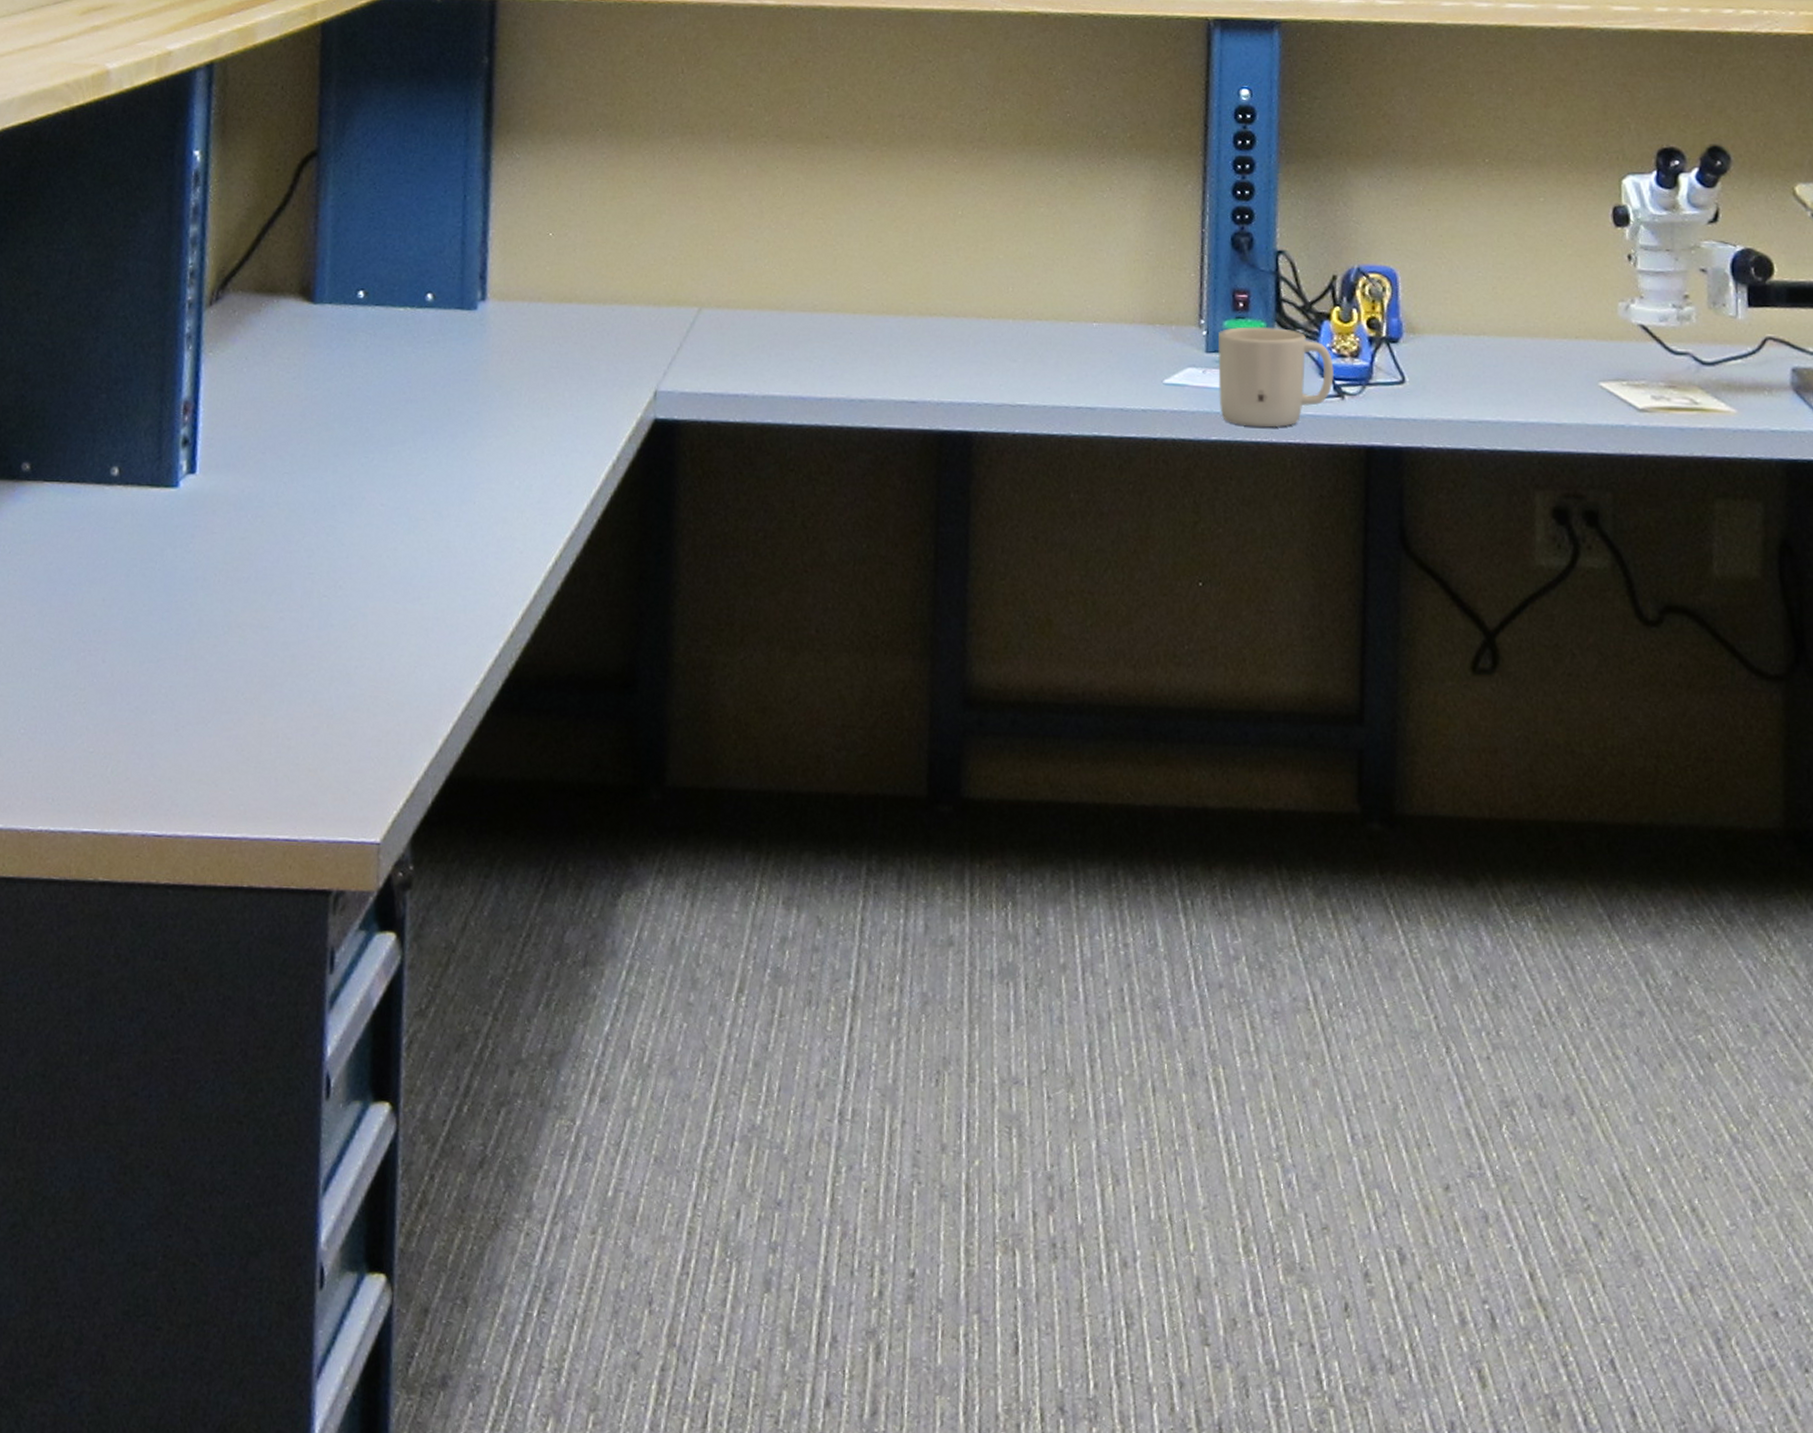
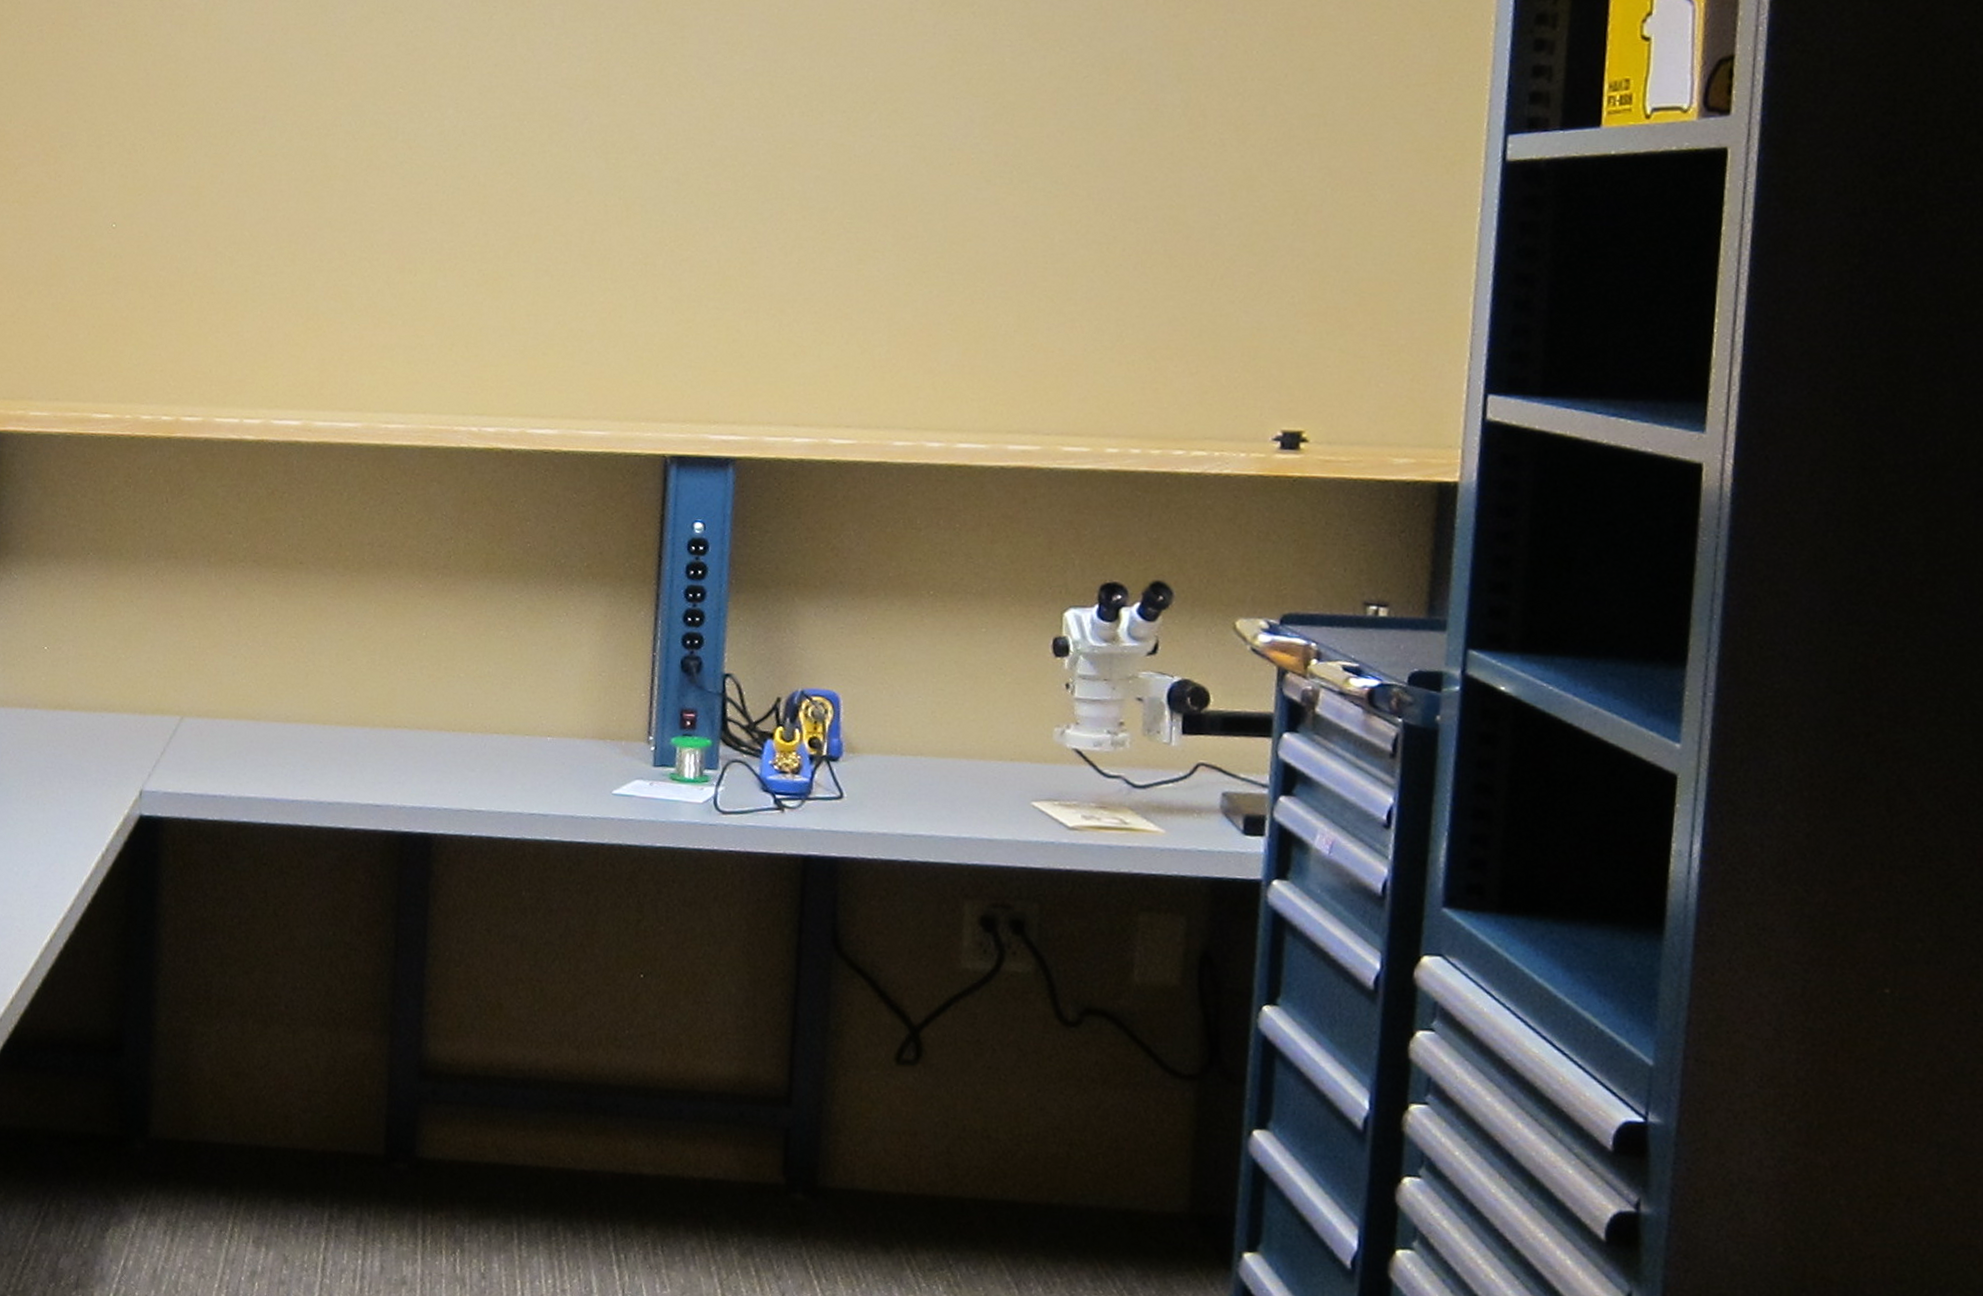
mug: present [1217,326,1334,428] -> none [664,743,775,837]

